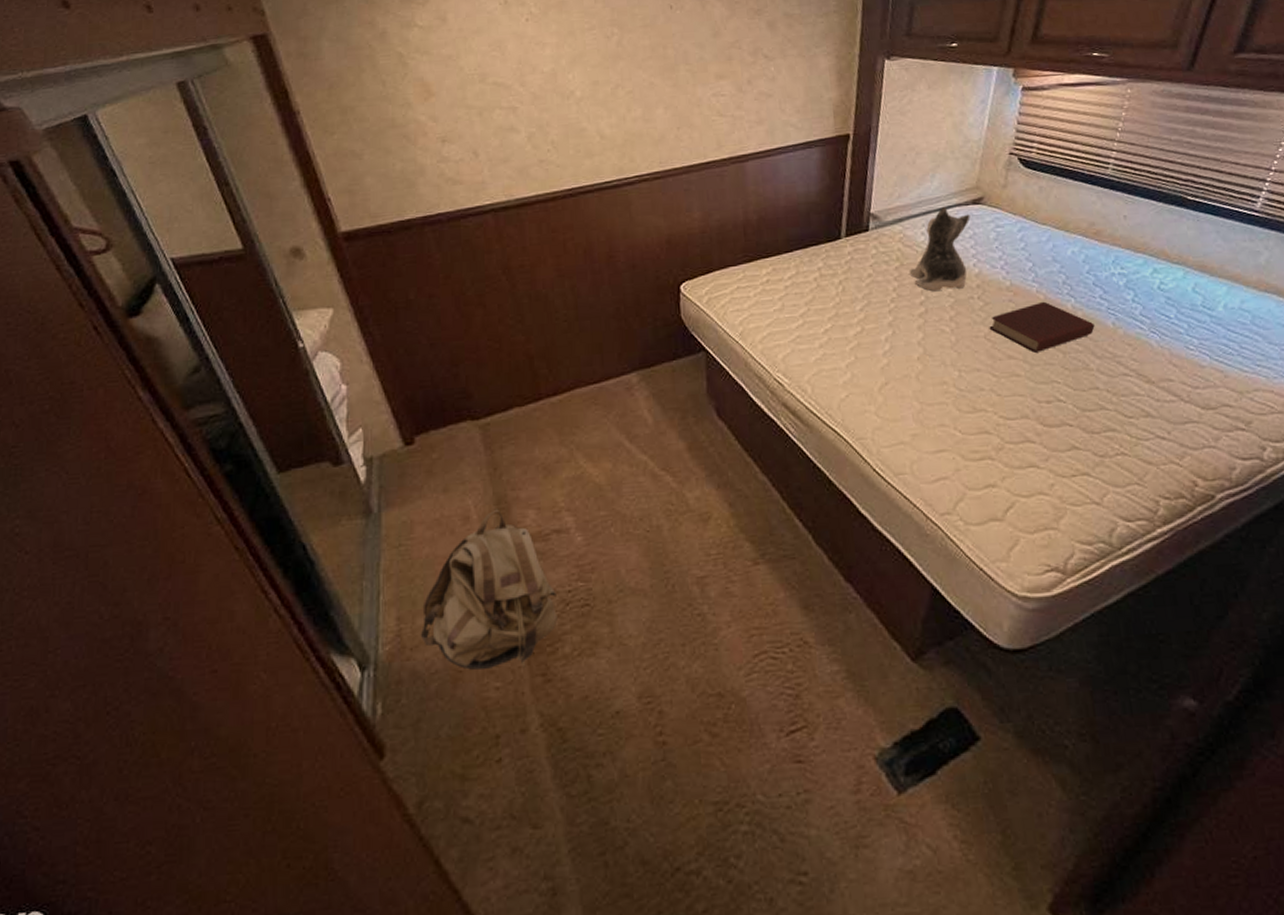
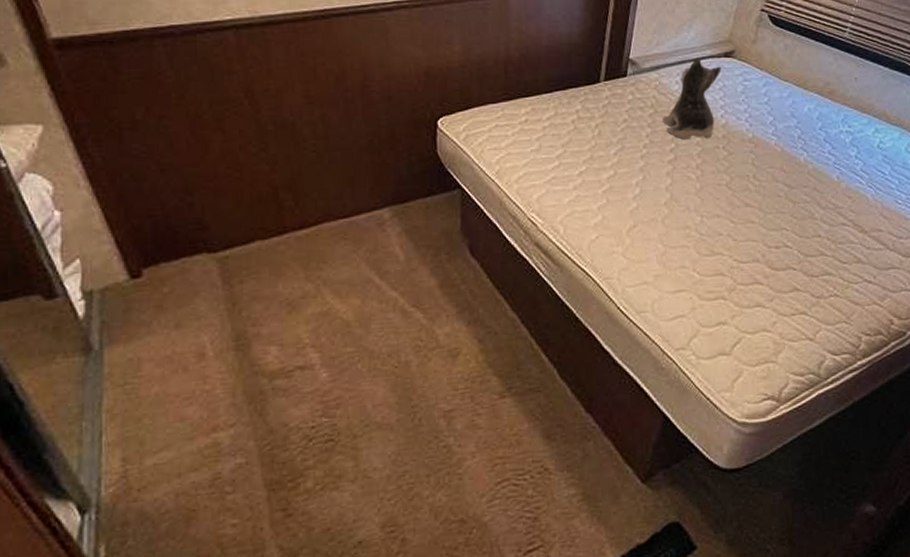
backpack: present [420,509,558,670] -> none [148,345,300,508]
book: present [989,301,1095,353] -> none [731,154,822,201]

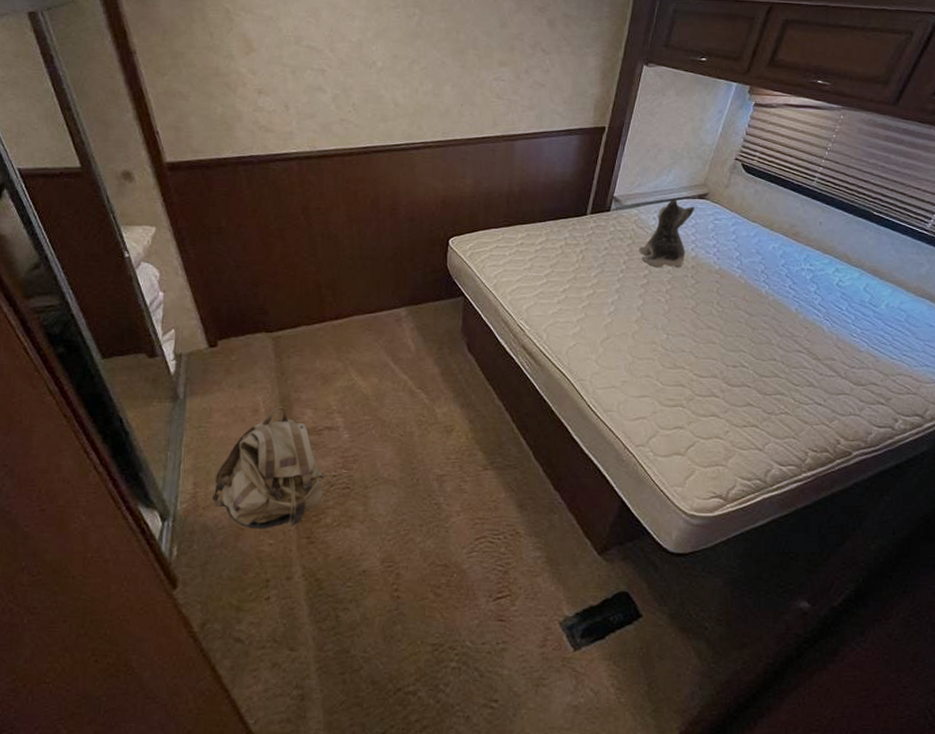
backpack: none [148,345,300,508] -> present [211,406,324,530]

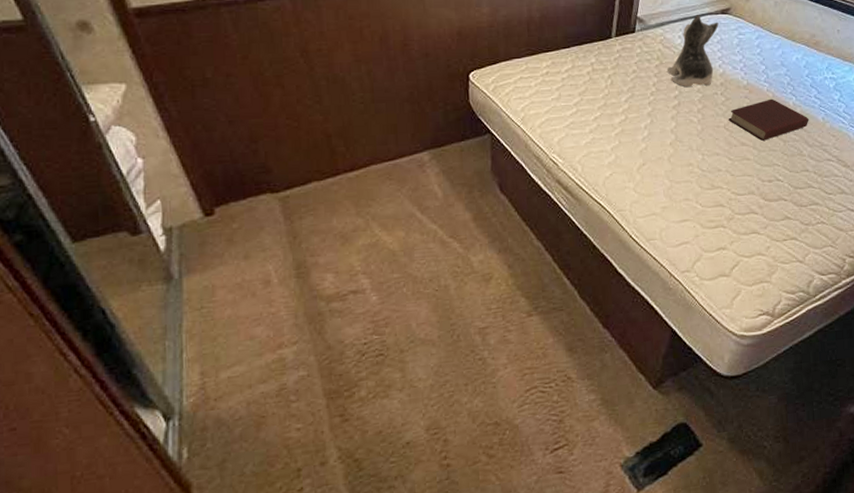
backpack: present [211,406,324,530] -> none [223,273,354,415]
book: none [696,285,781,326] -> present [728,98,809,141]

